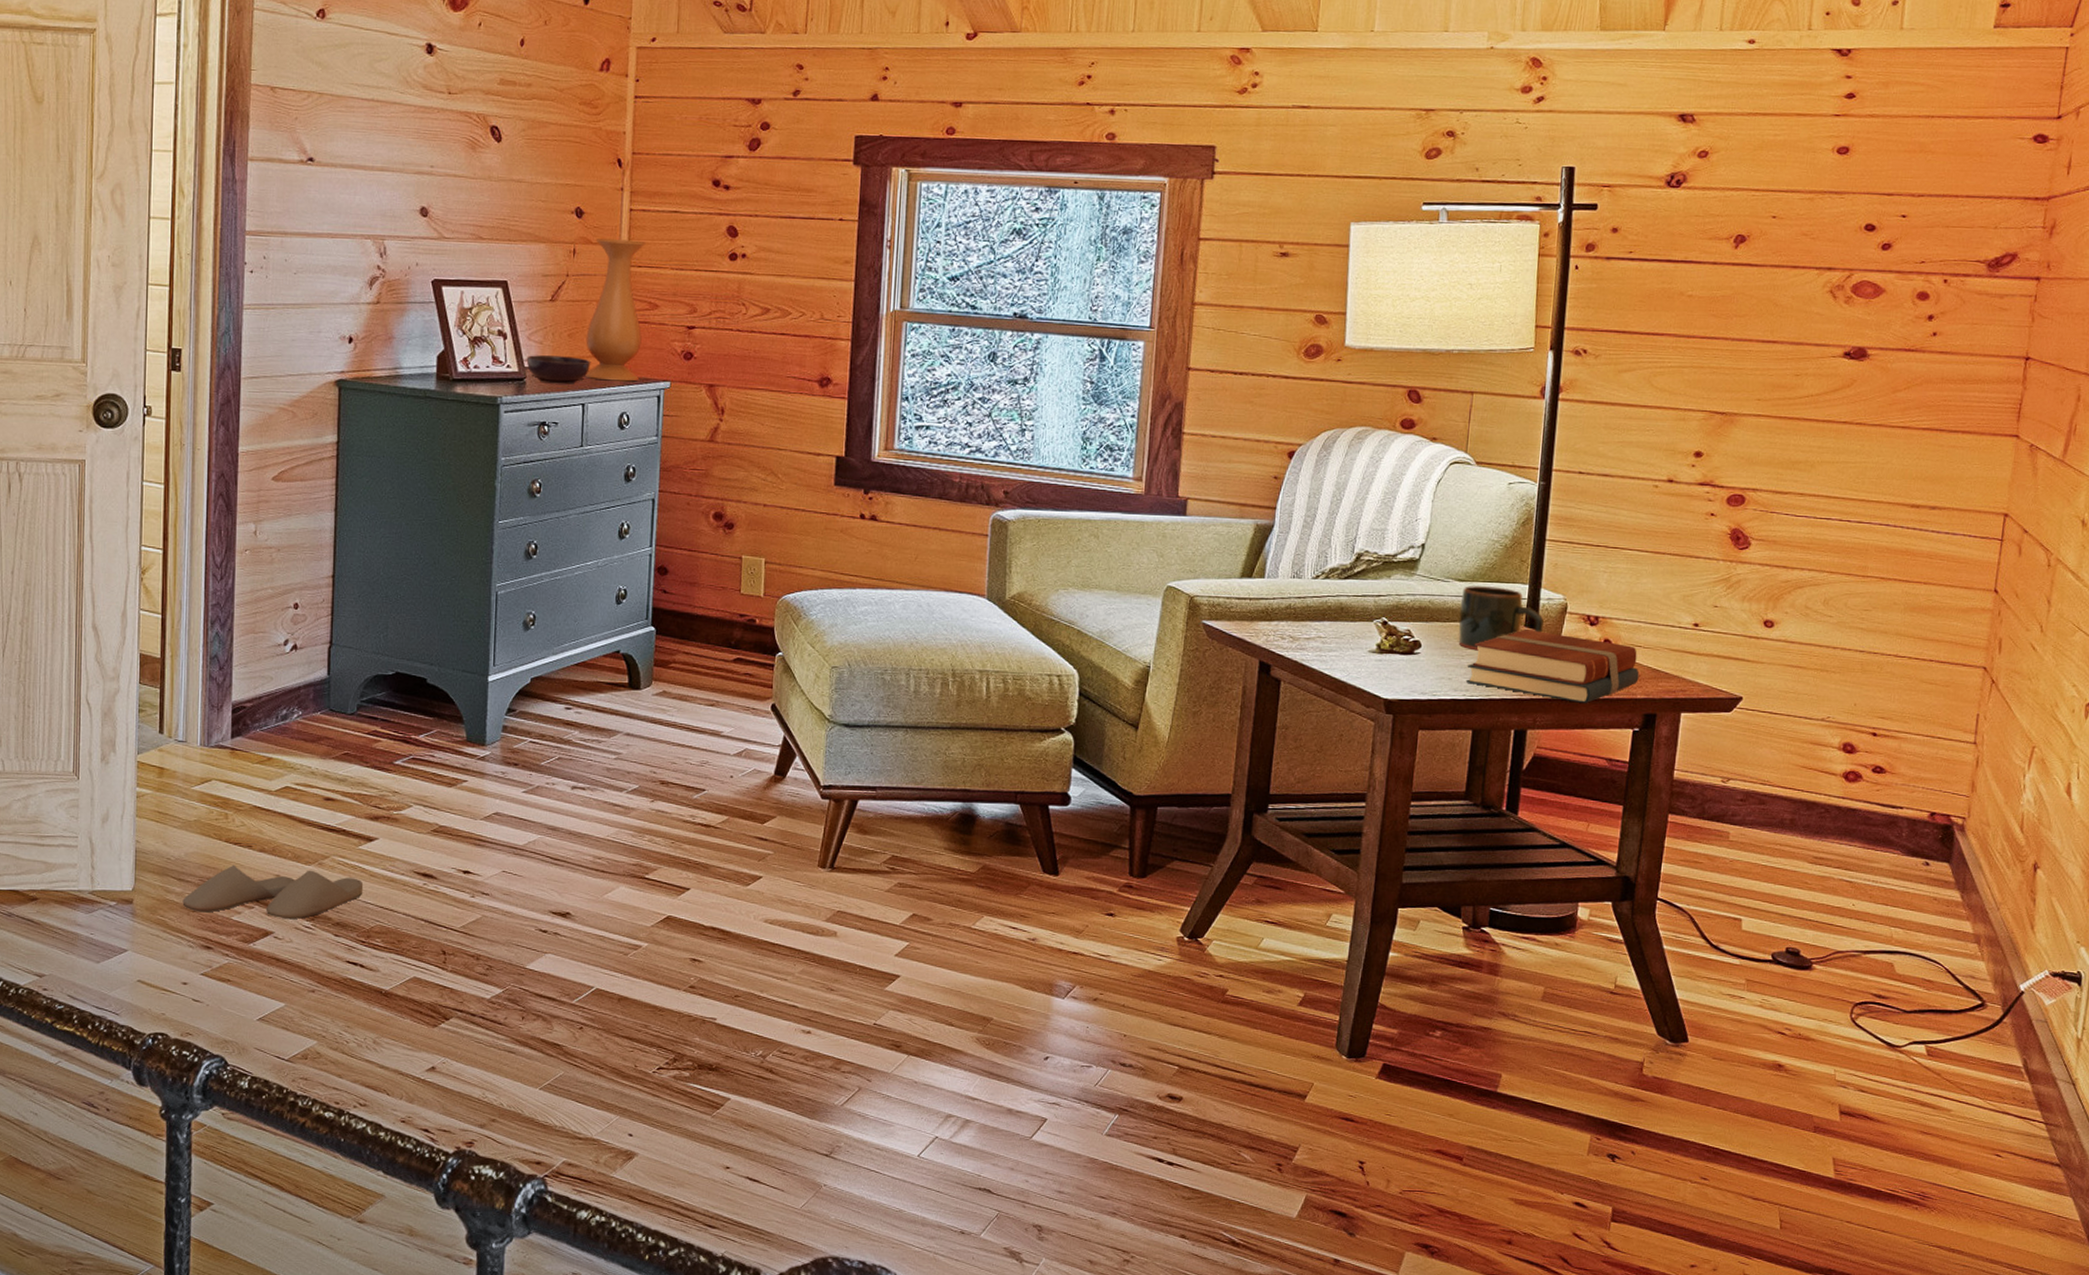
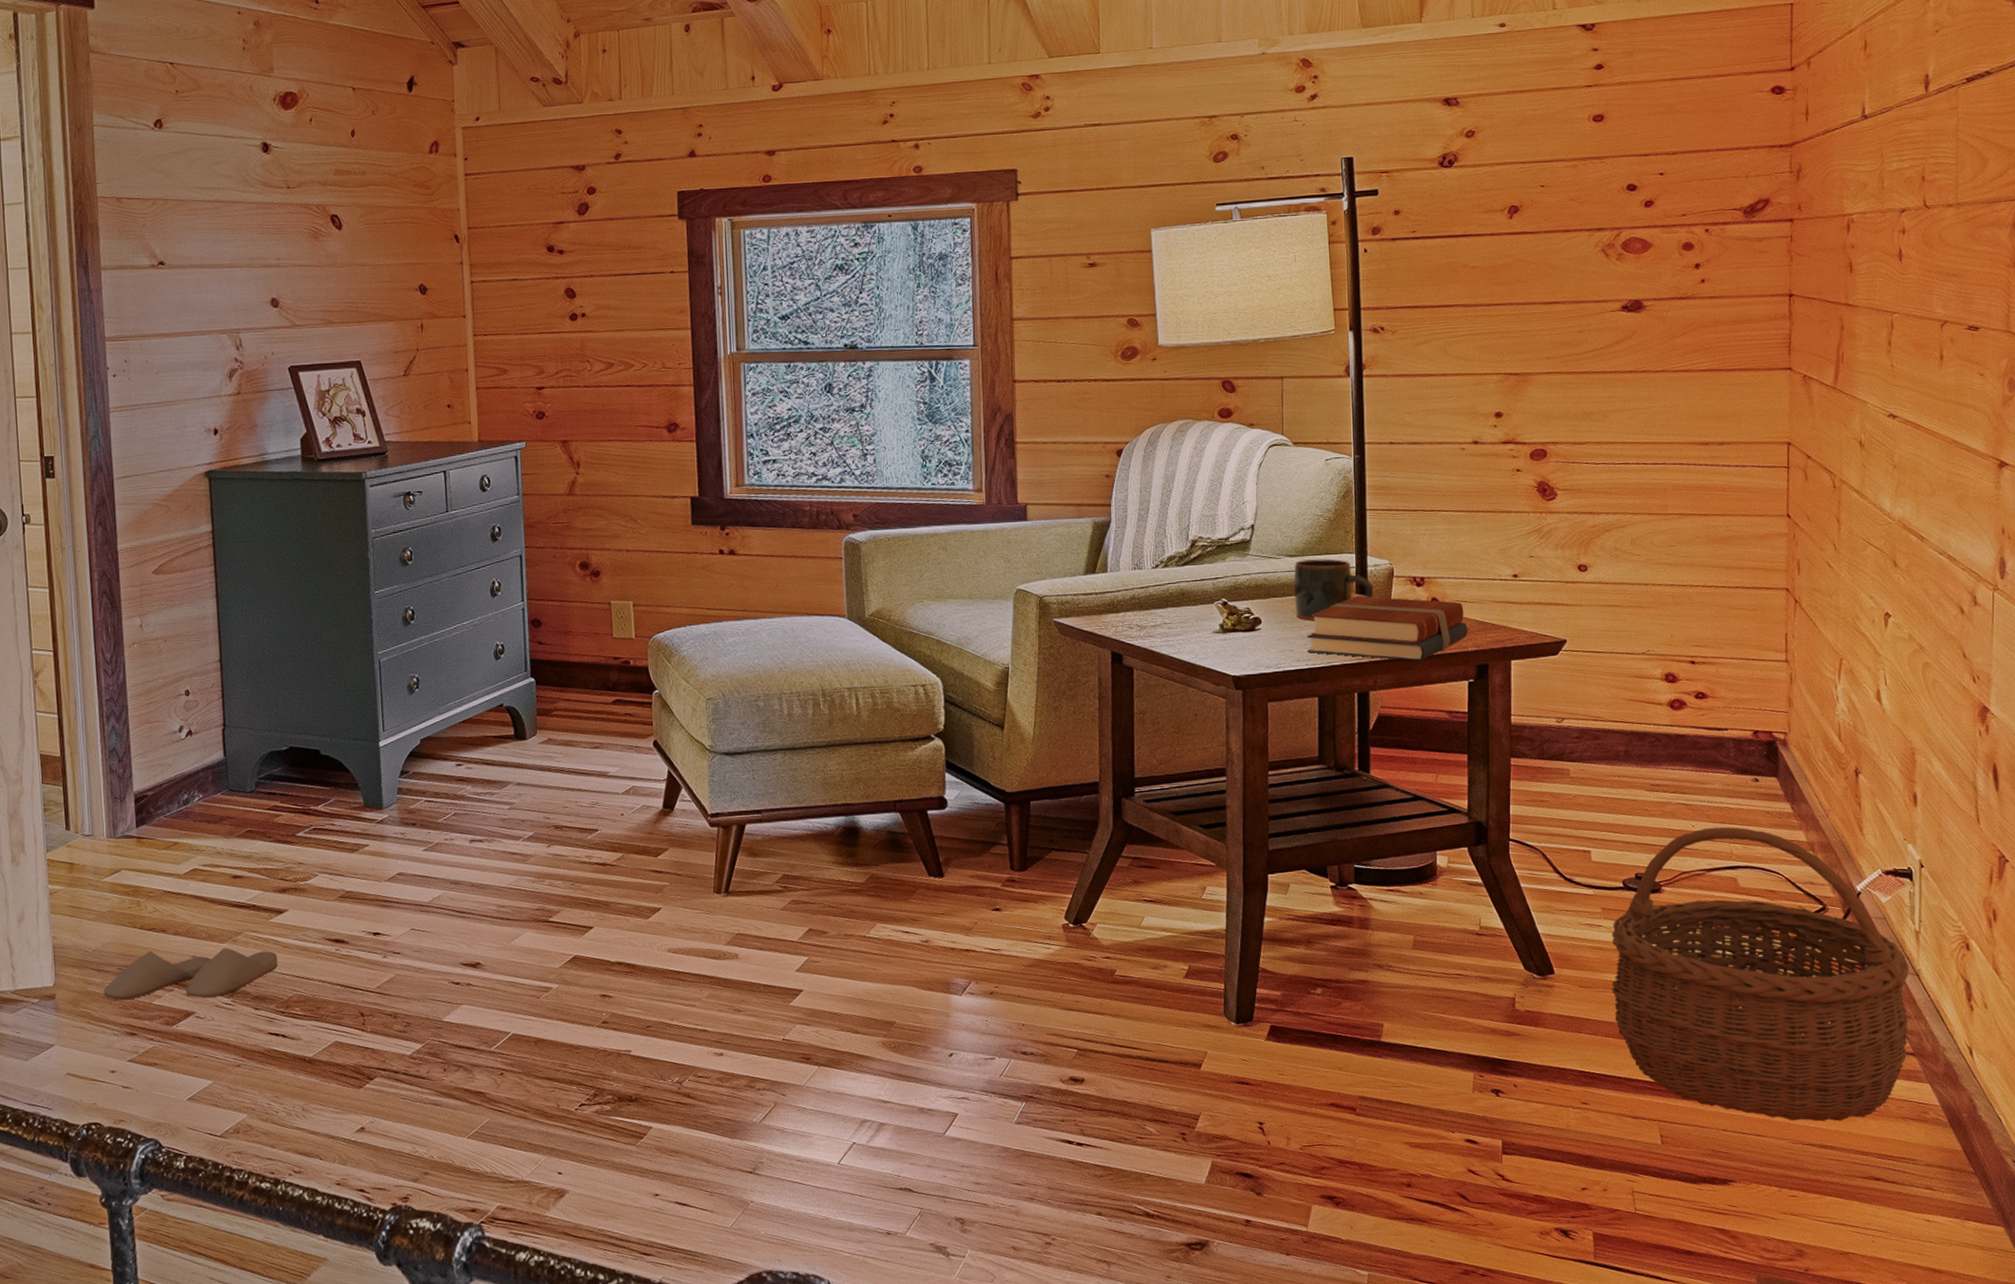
bowl: present [526,355,591,386] -> none [386,427,449,456]
vase: present [585,239,646,382] -> none [441,310,496,447]
wicker basket: none [1746,908,2066,1226] -> present [1611,827,1909,1122]

